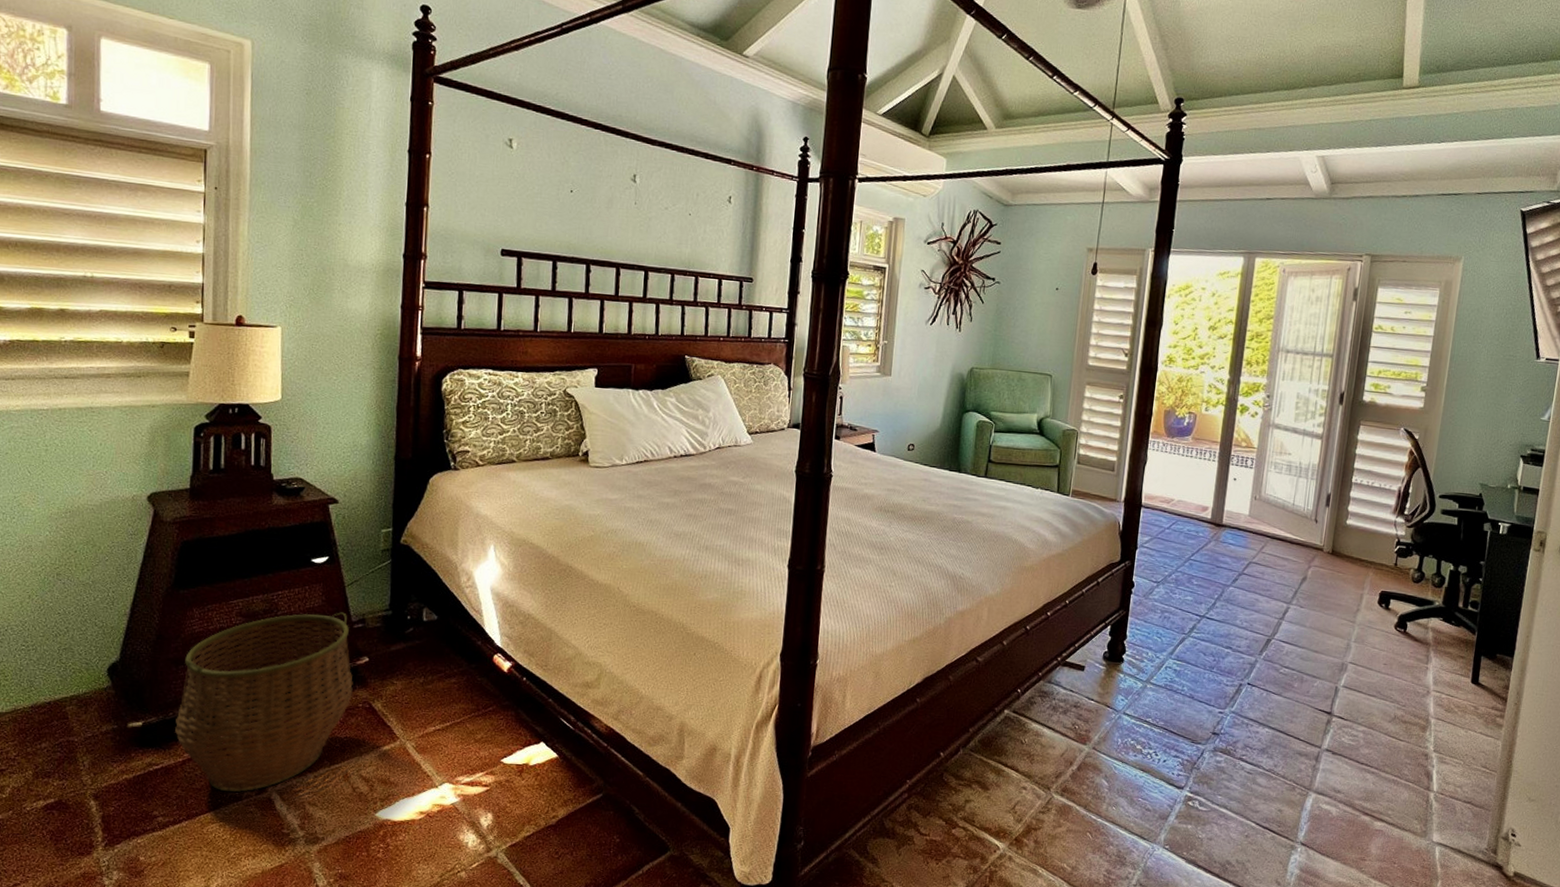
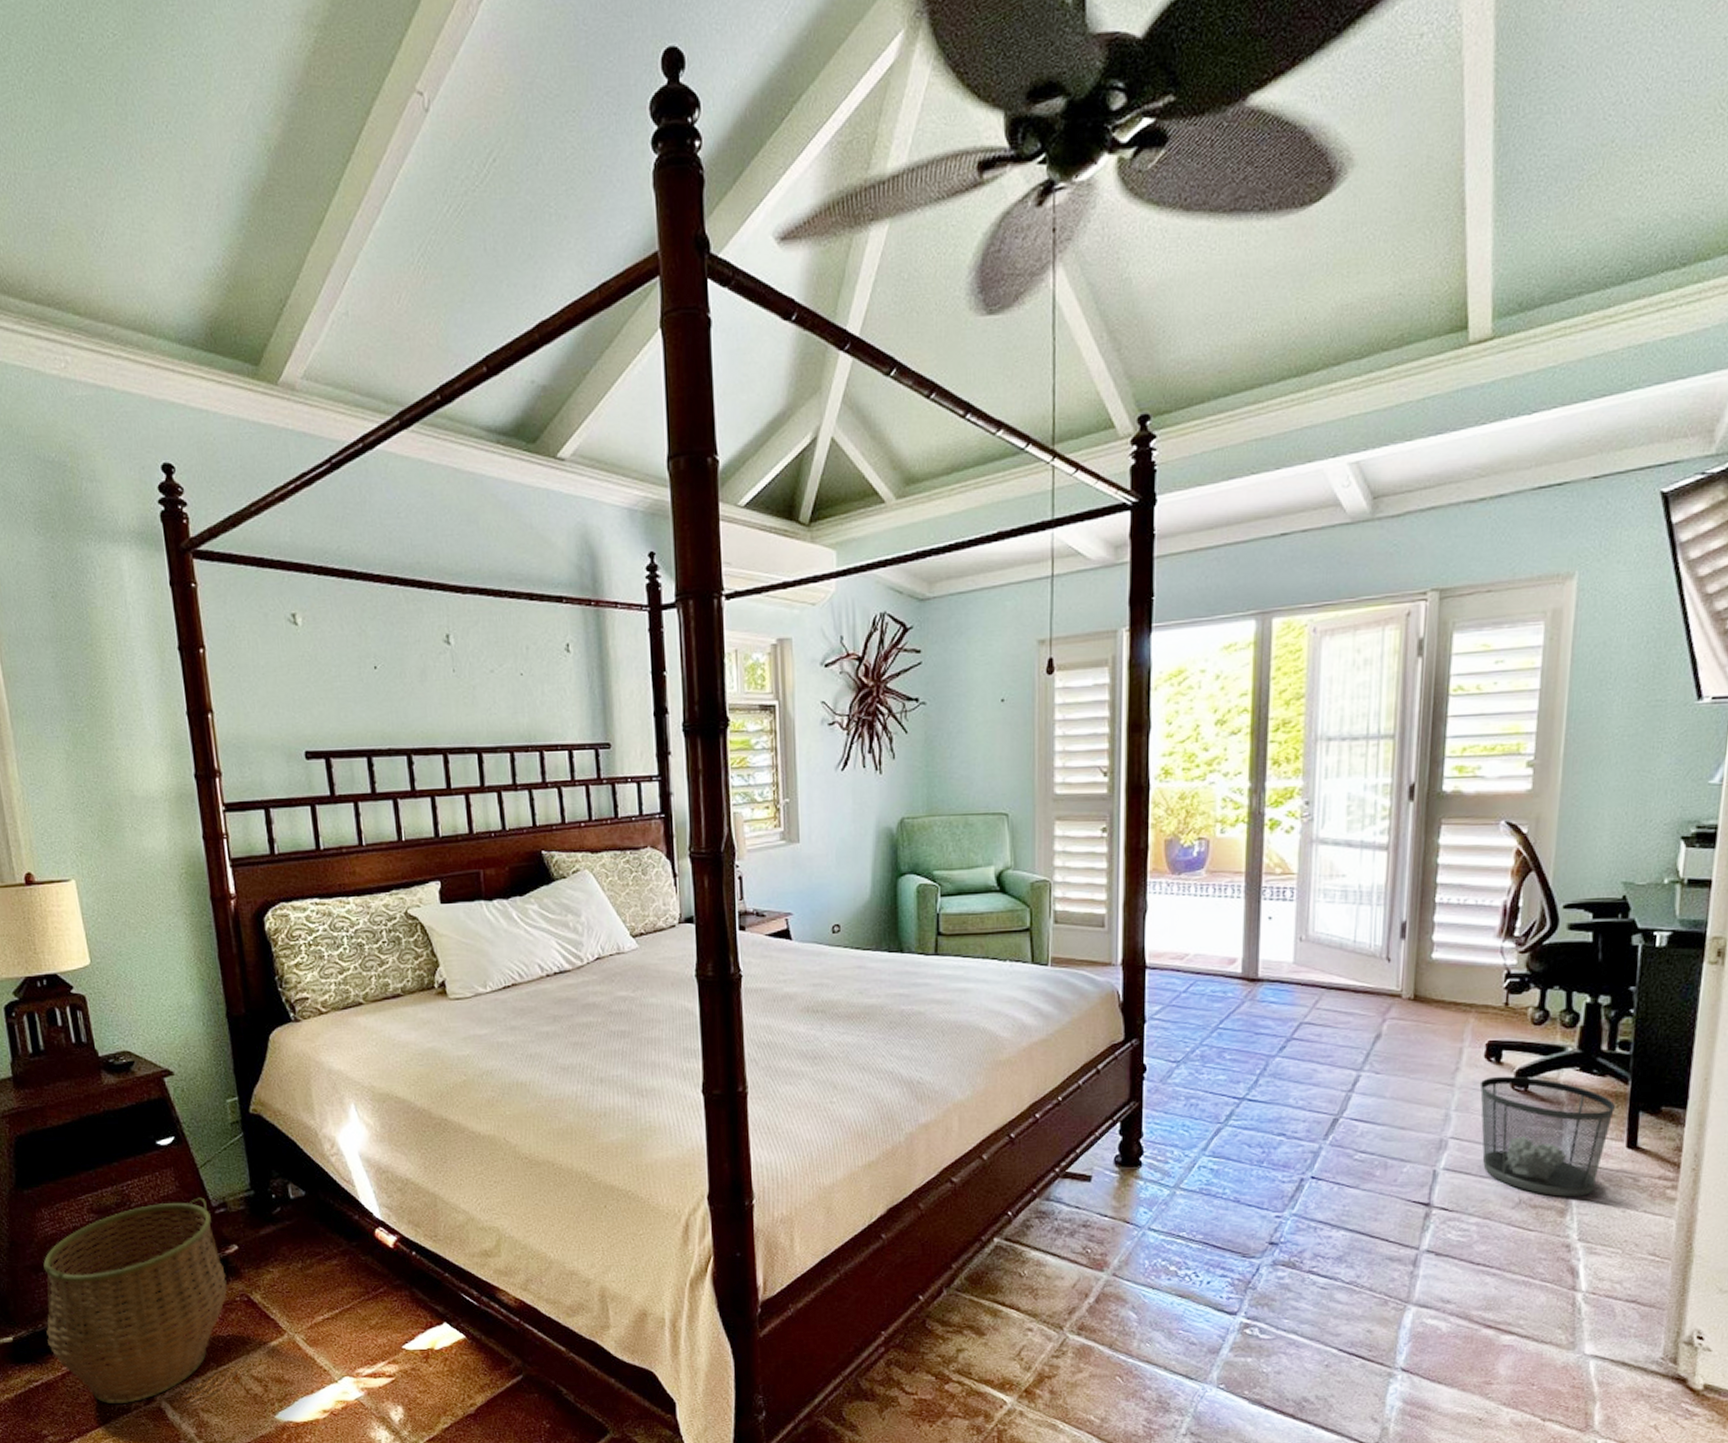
waste bin: none [1371,618,1466,717] -> present [1479,1076,1616,1197]

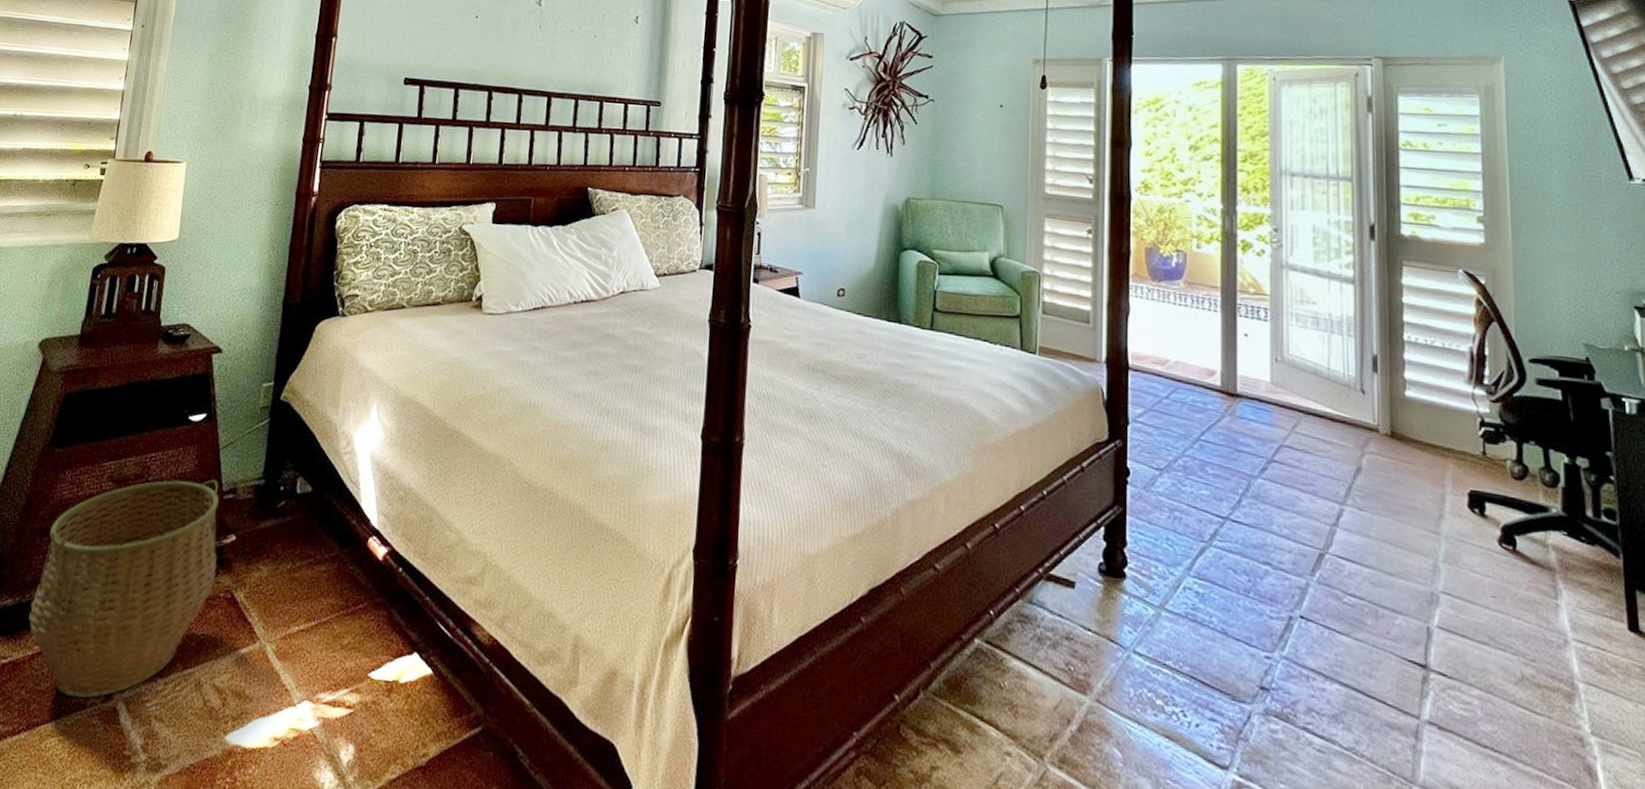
waste bin: present [1479,1076,1616,1197] -> none [1466,530,1611,681]

